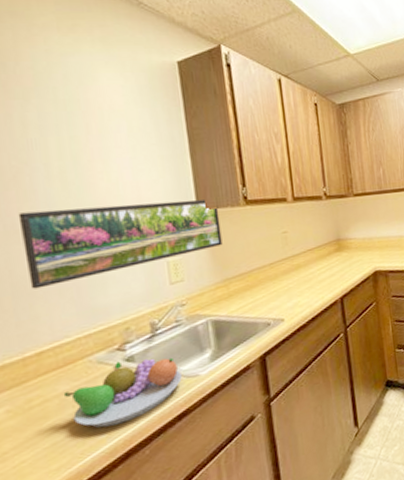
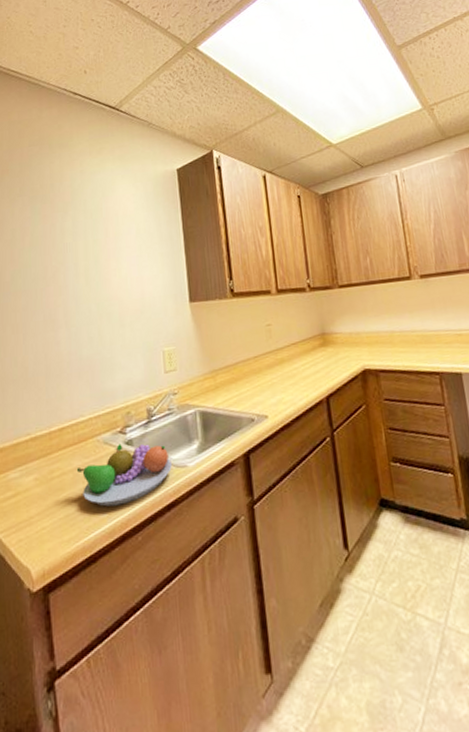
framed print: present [18,200,223,289] -> none [54,293,211,371]

